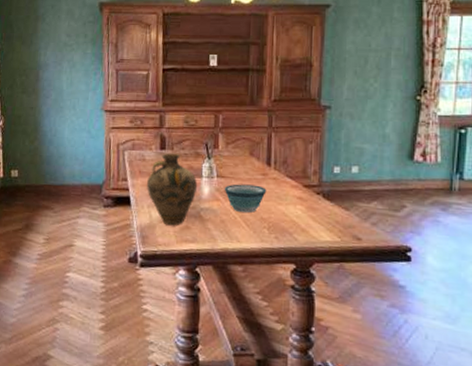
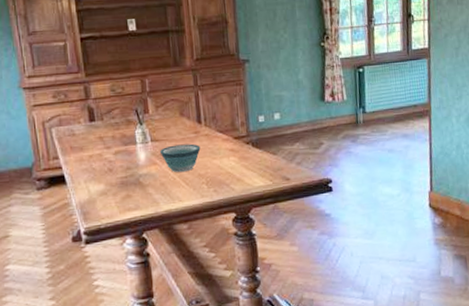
jug: present [147,153,198,226] -> none [80,123,134,198]

